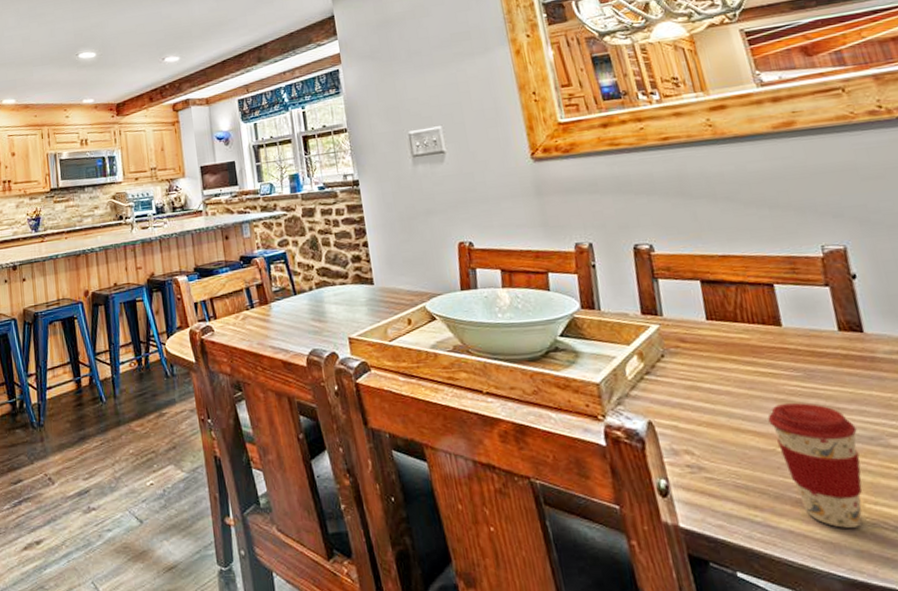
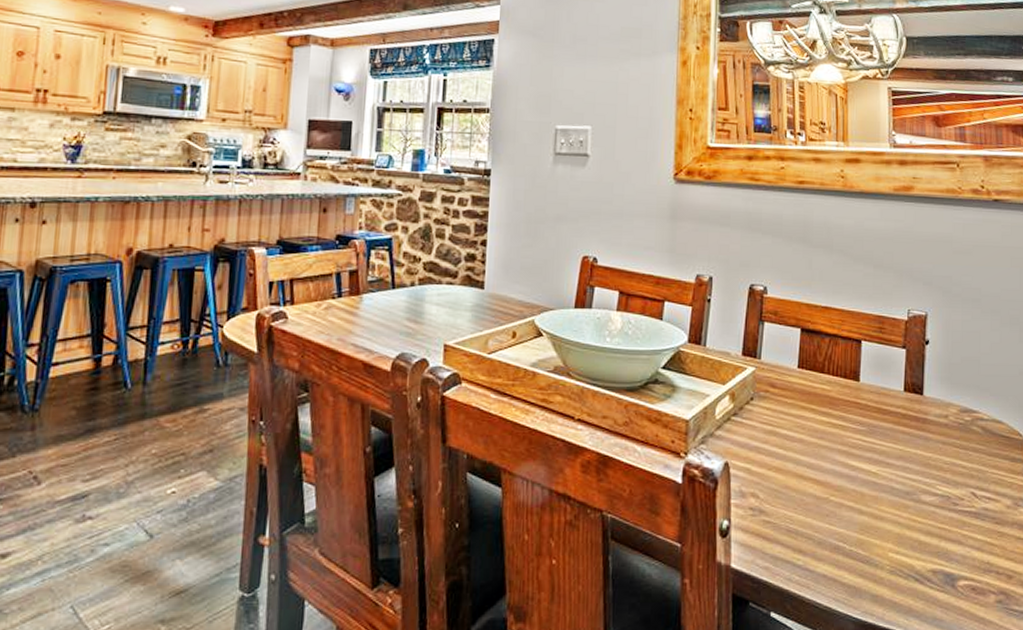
coffee cup: present [767,403,863,528] -> none [829,456,898,574]

